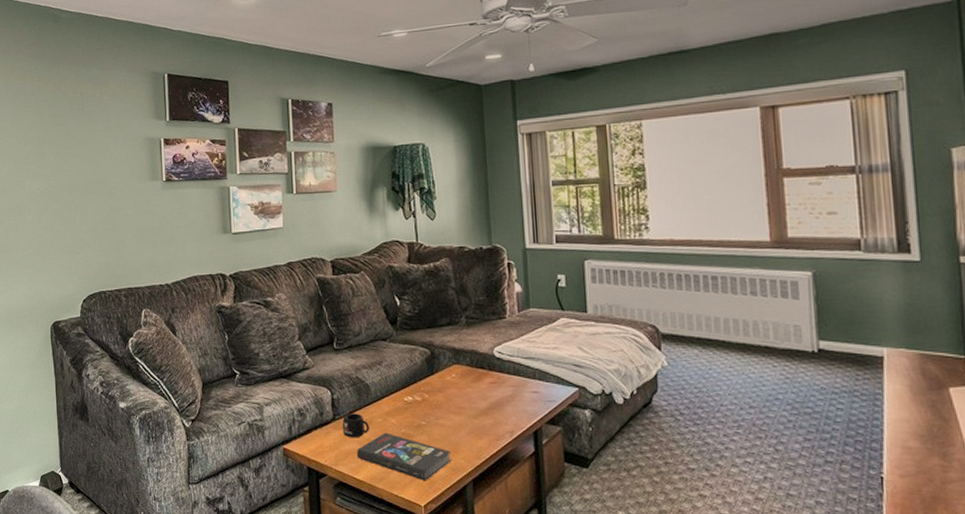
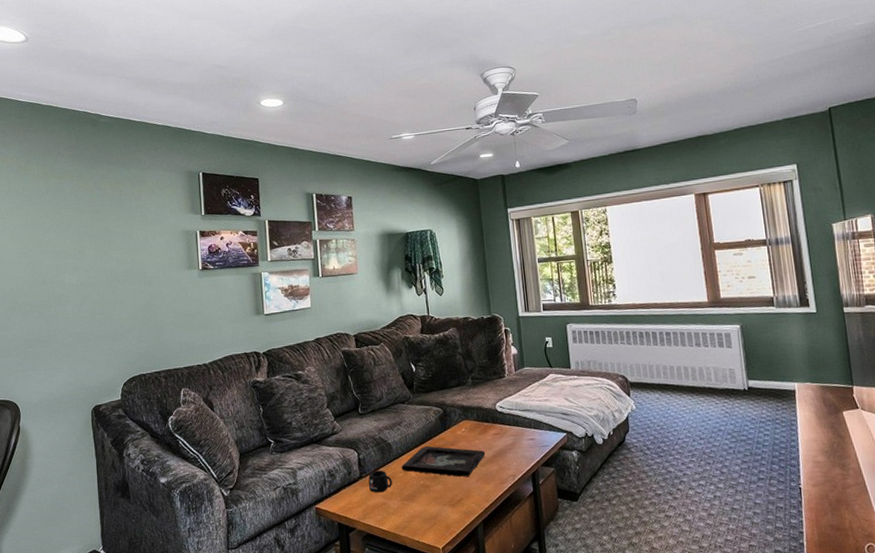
book: present [356,432,452,481] -> none [381,485,464,526]
decorative tray: none [380,390,478,428] -> present [401,445,485,477]

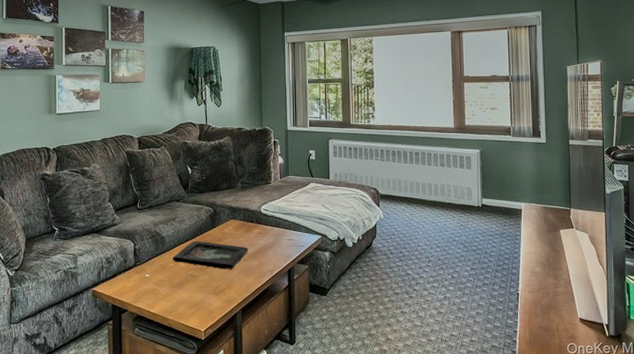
mug: present [368,470,392,493] -> none [141,260,163,280]

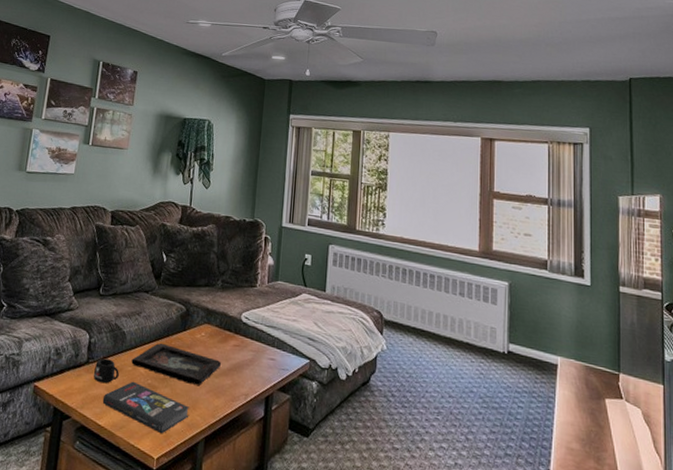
mug: none [141,260,163,280] -> present [93,358,119,384]
book: none [152,274,227,312] -> present [102,381,190,434]

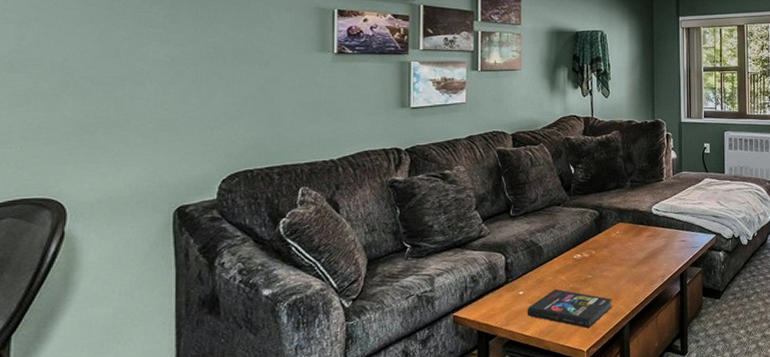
mug: present [93,358,119,384] -> none [514,274,540,298]
decorative tray: present [131,342,221,385] -> none [551,248,637,279]

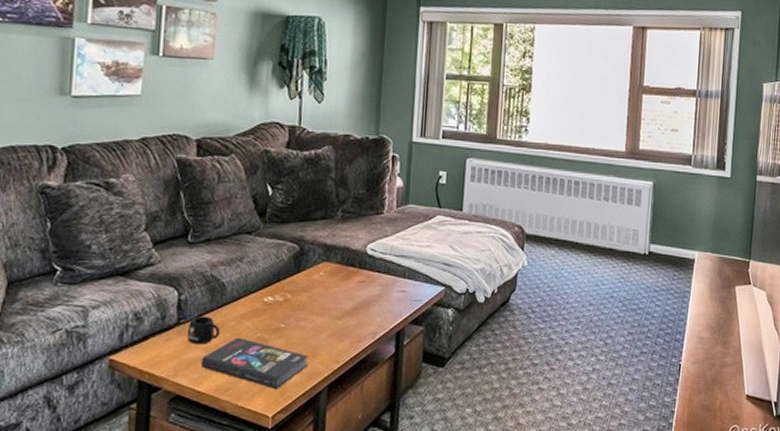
mug: none [514,274,540,298] -> present [186,316,220,345]

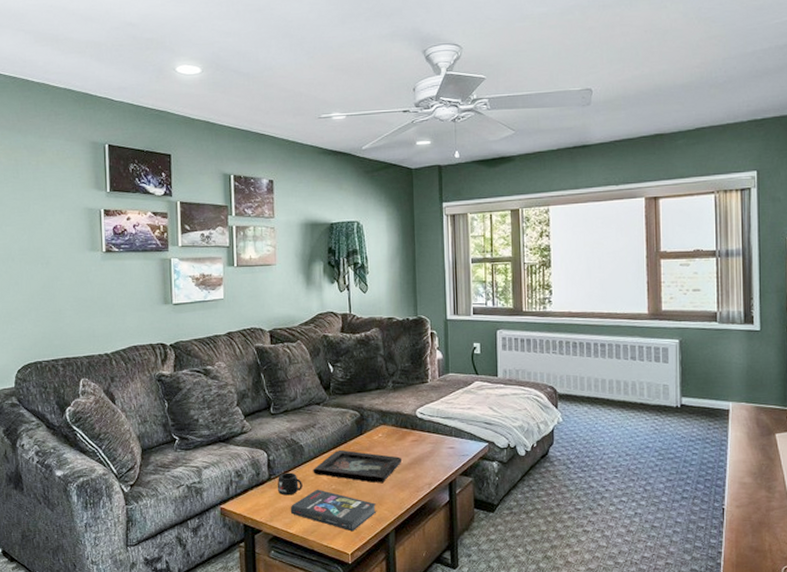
decorative tray: none [234,289,344,331] -> present [313,449,401,483]

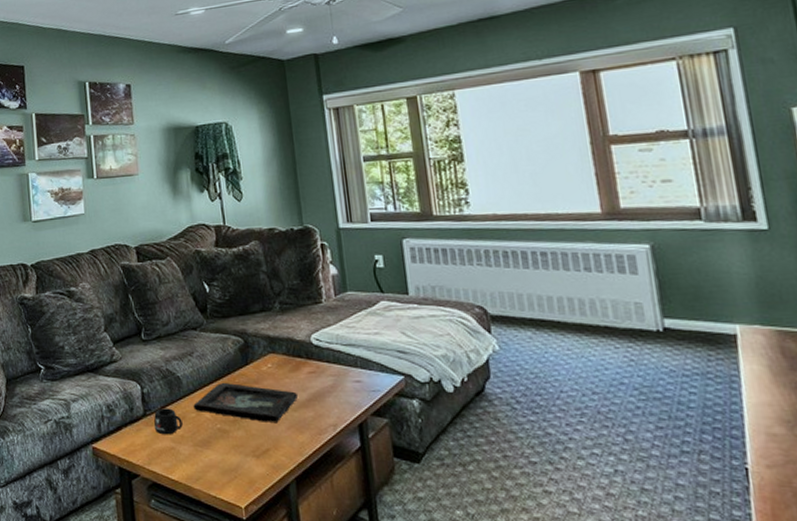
book: present [290,489,377,532] -> none [170,428,272,481]

